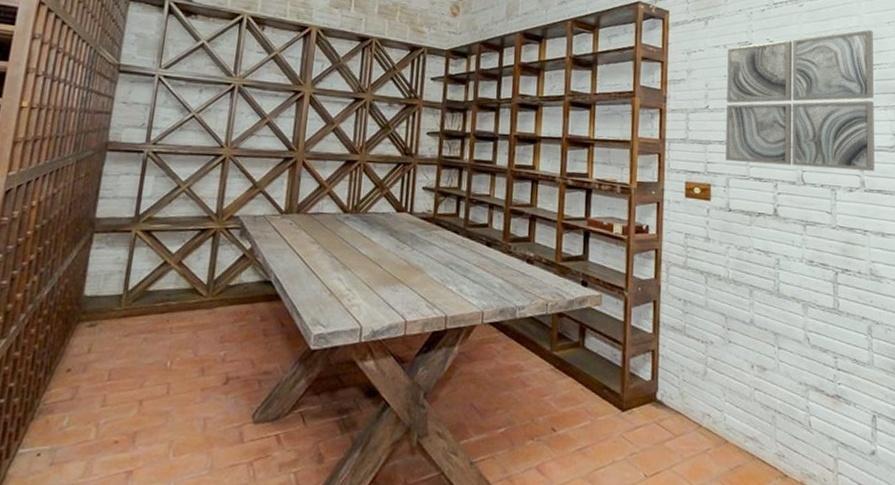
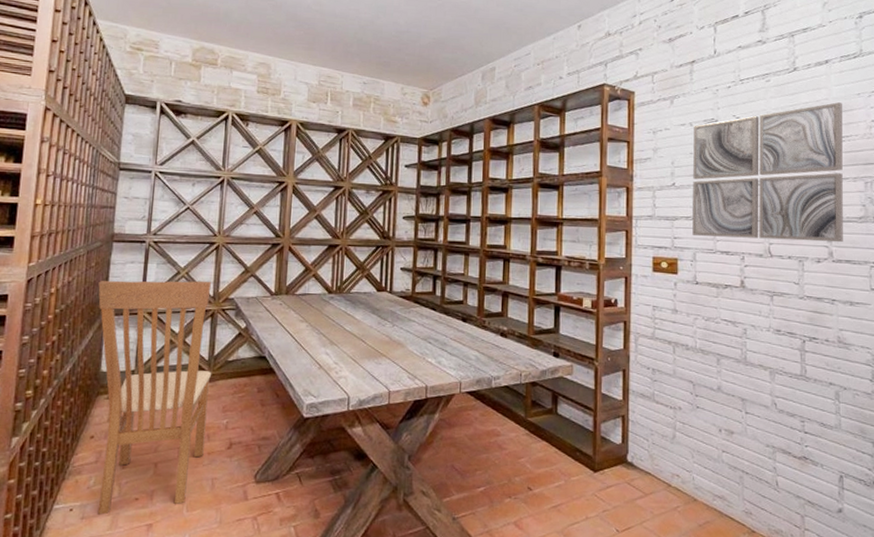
chair: none [69,193,215,460] -> present [97,280,212,515]

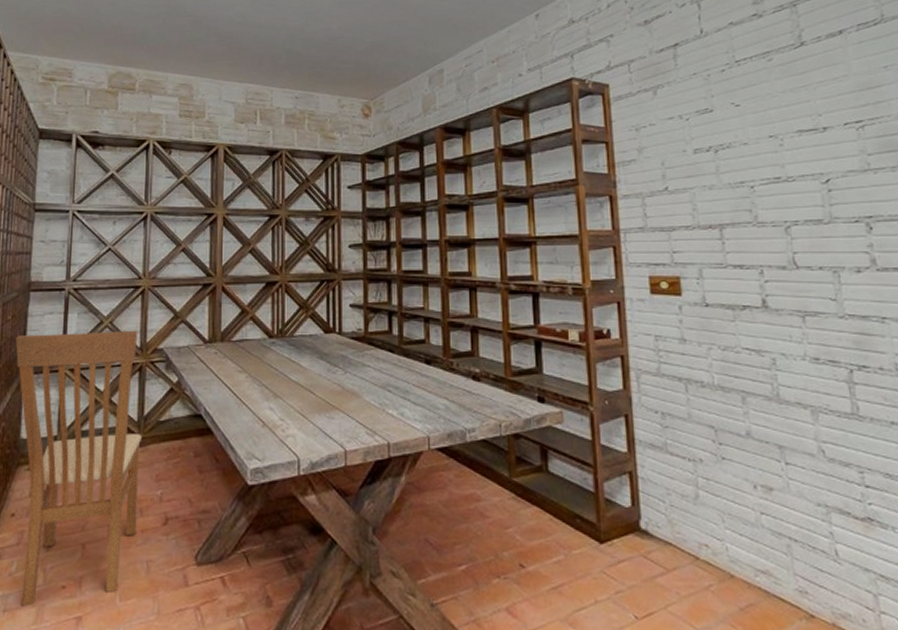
wall art: present [692,102,843,243] -> none [684,79,887,248]

